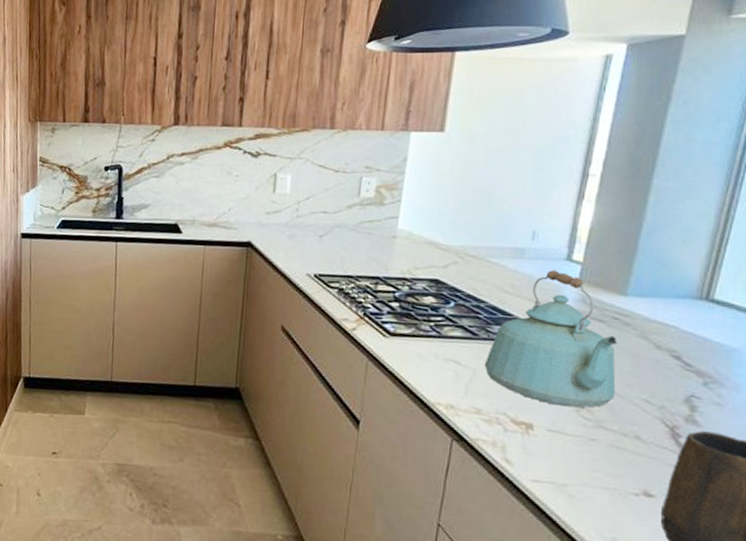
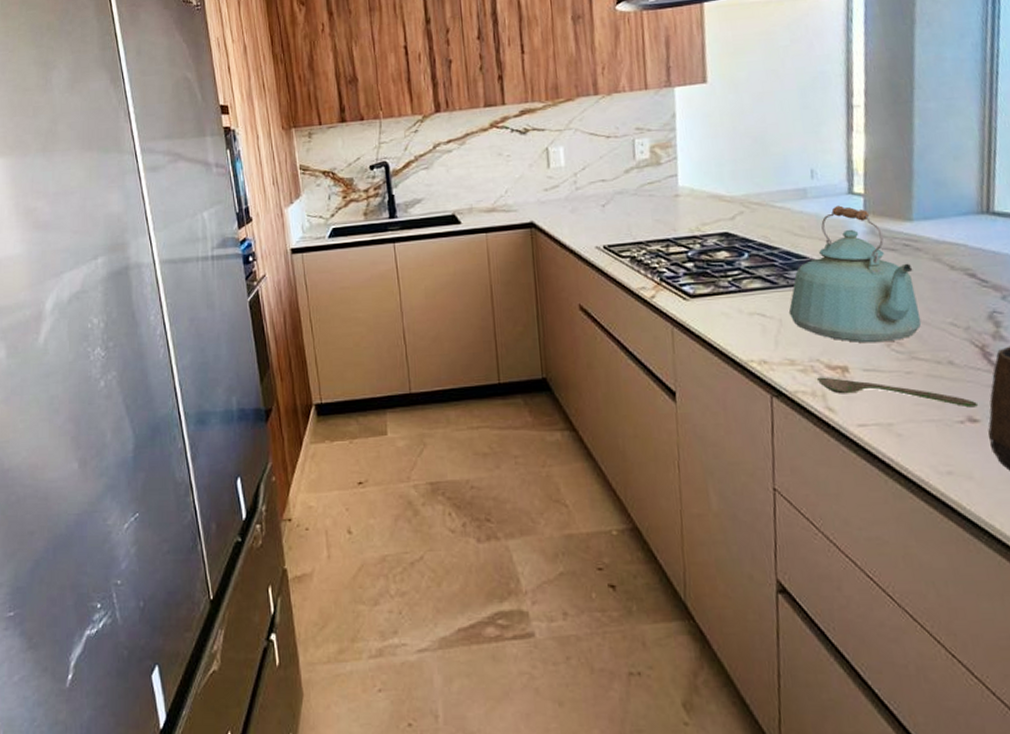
spoon: none [499,429,657,483] -> present [816,377,979,408]

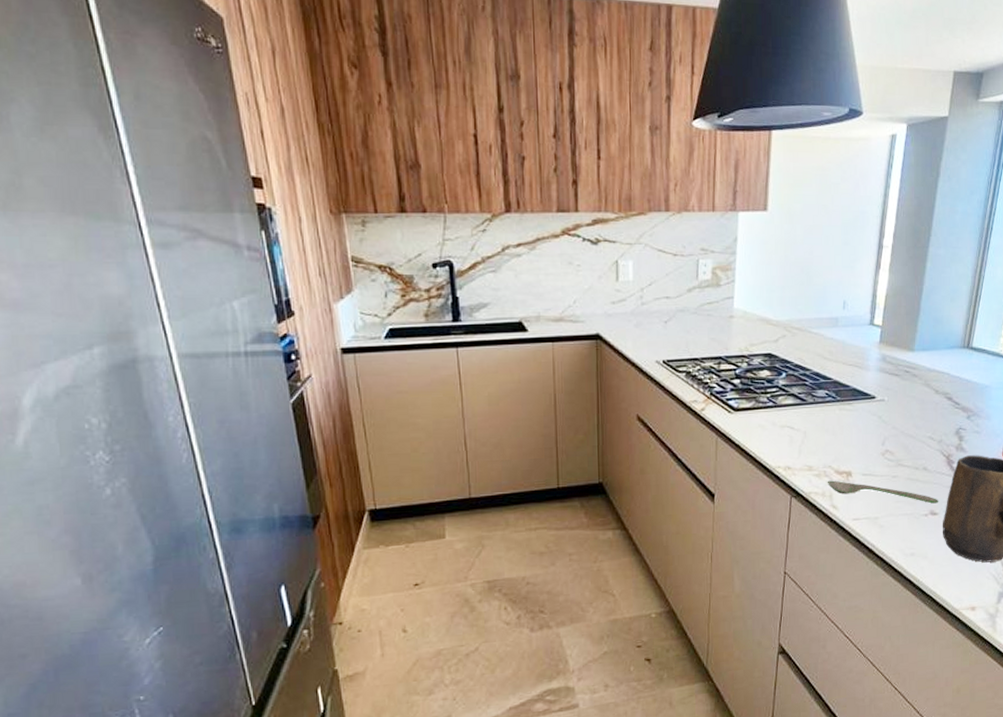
kettle: present [788,205,922,343] -> none [812,334,909,453]

